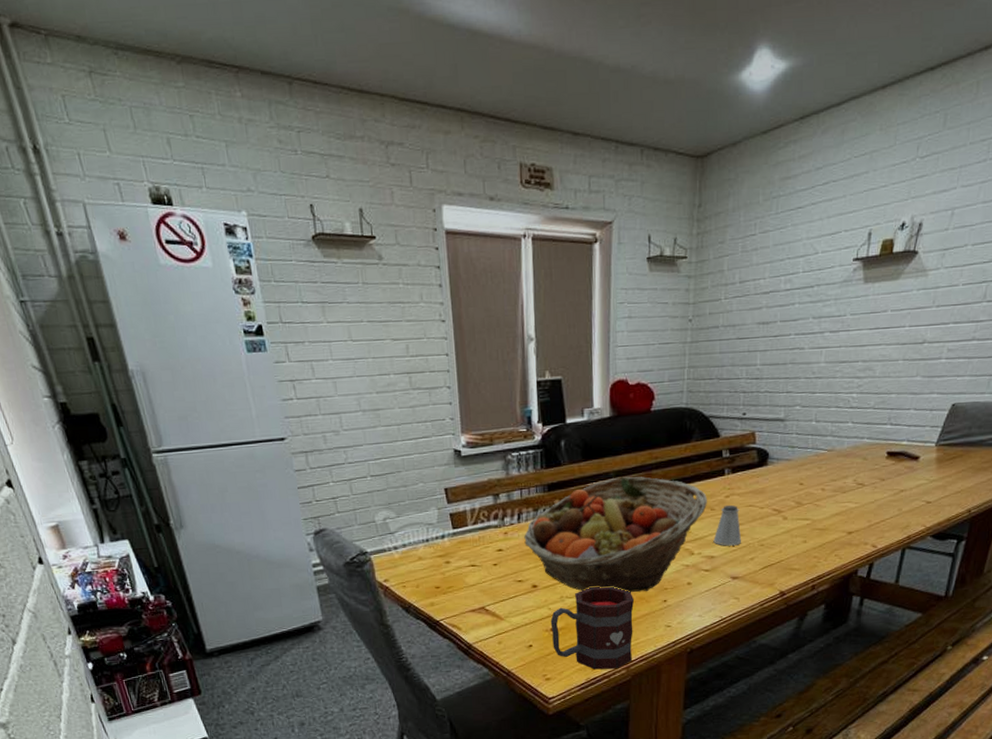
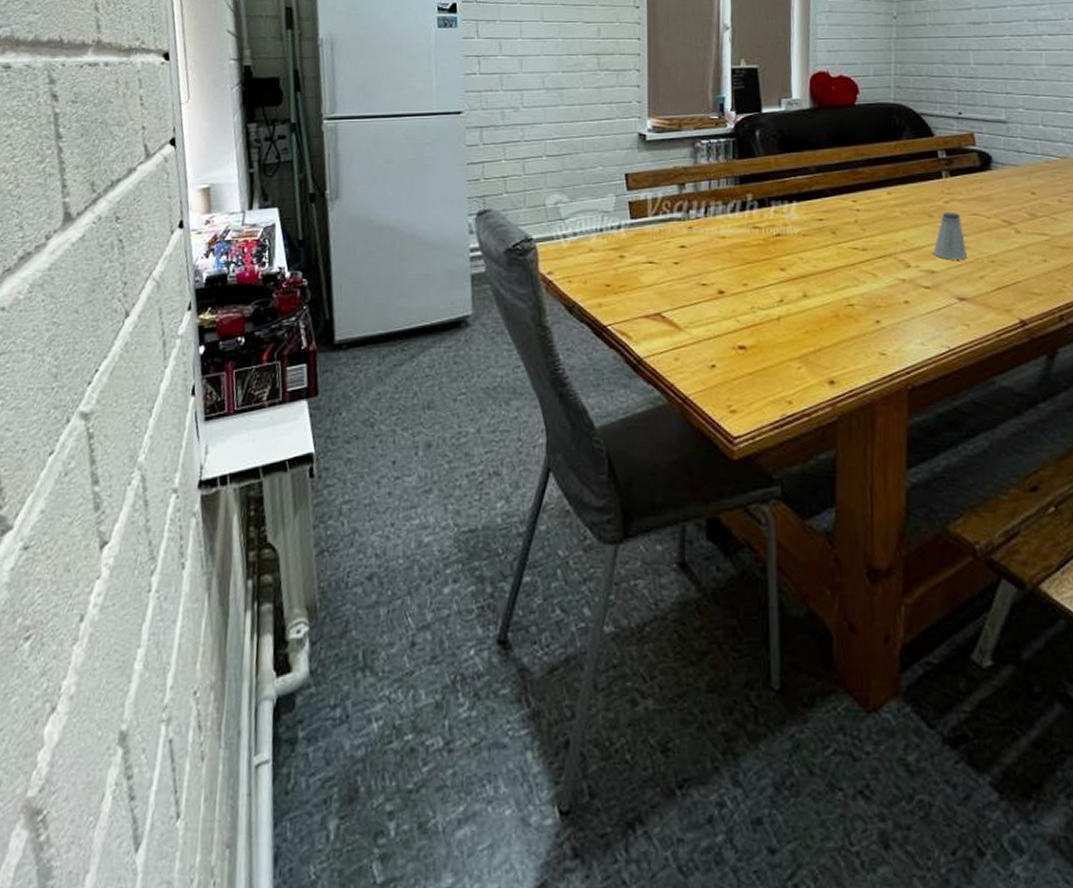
fruit basket: present [524,476,708,593] -> none [711,173,924,309]
mug: present [550,586,634,670] -> none [738,298,840,406]

